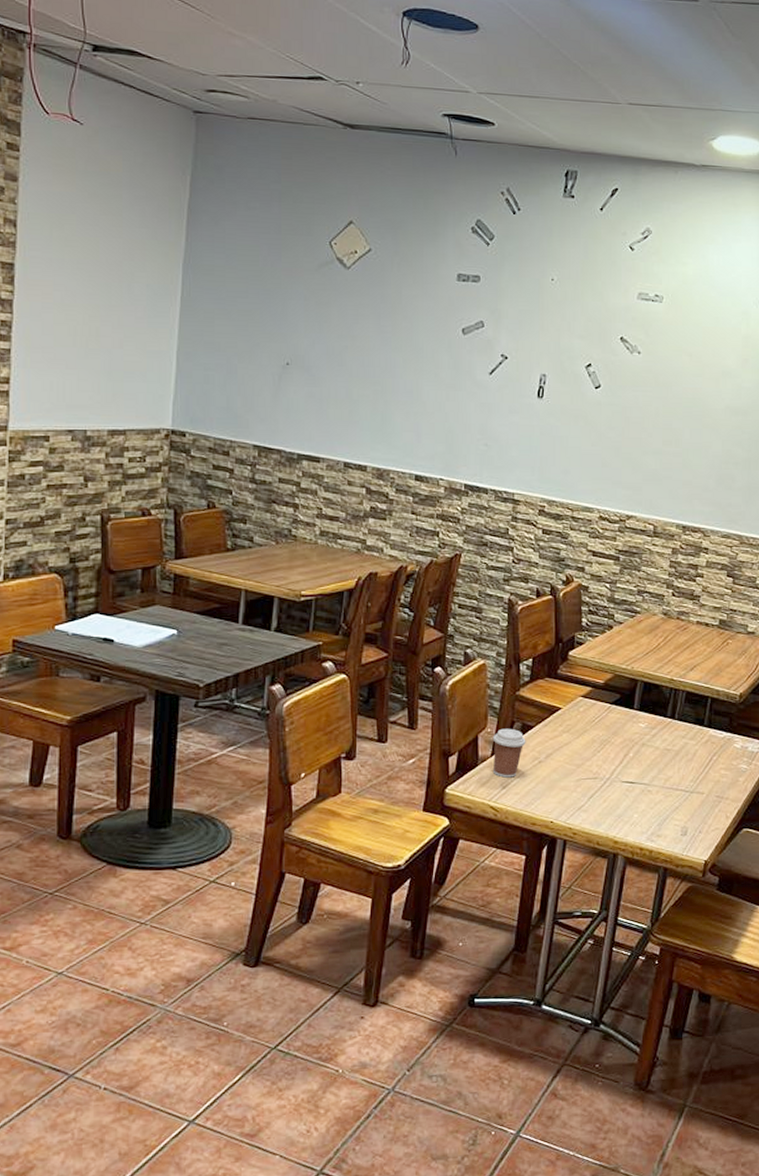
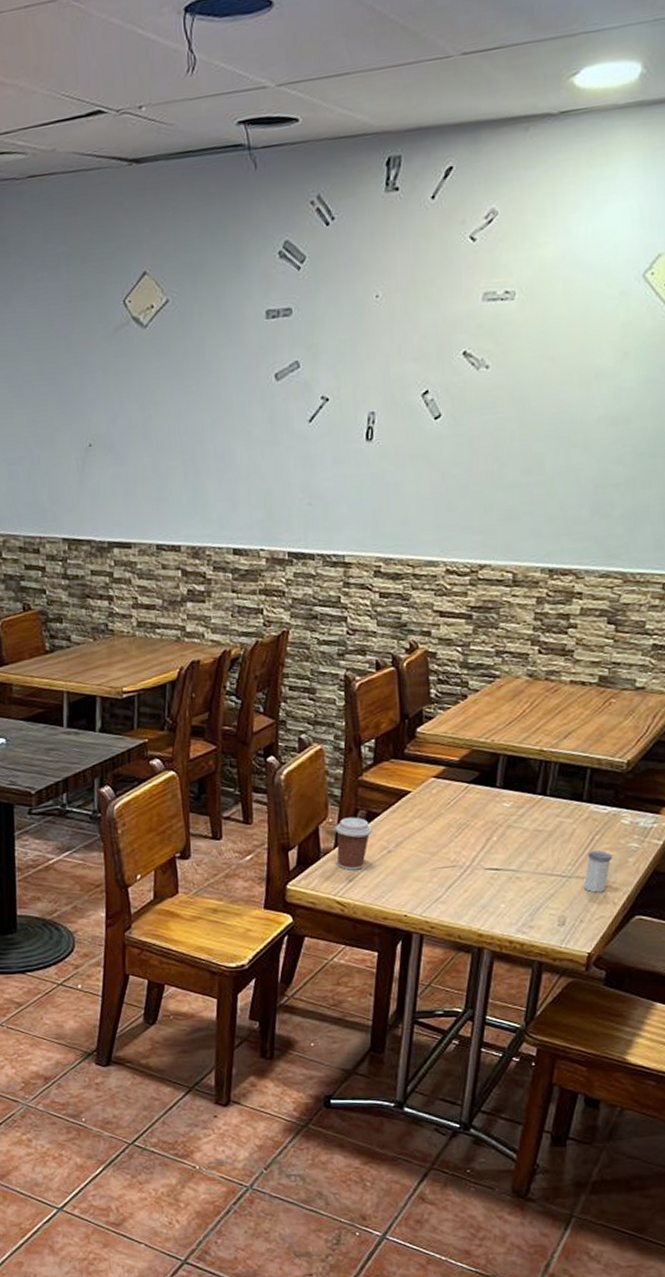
salt shaker: none [702,770,727,807] -> present [583,850,613,893]

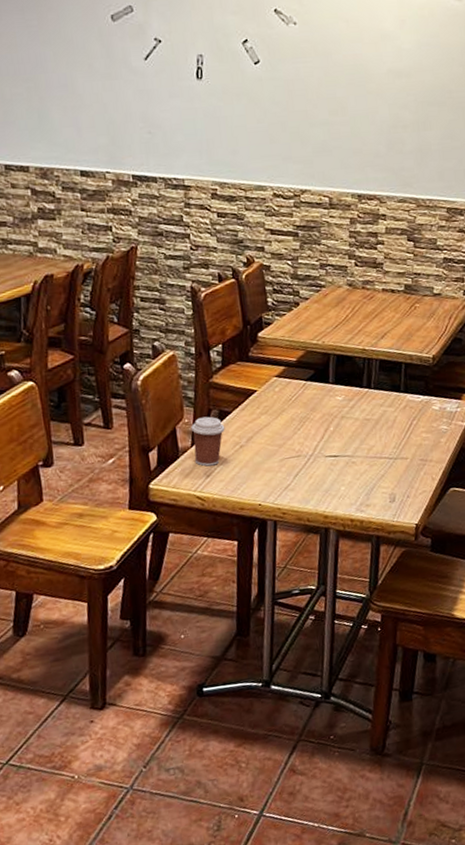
salt shaker: present [583,850,613,893] -> none [407,434,428,471]

